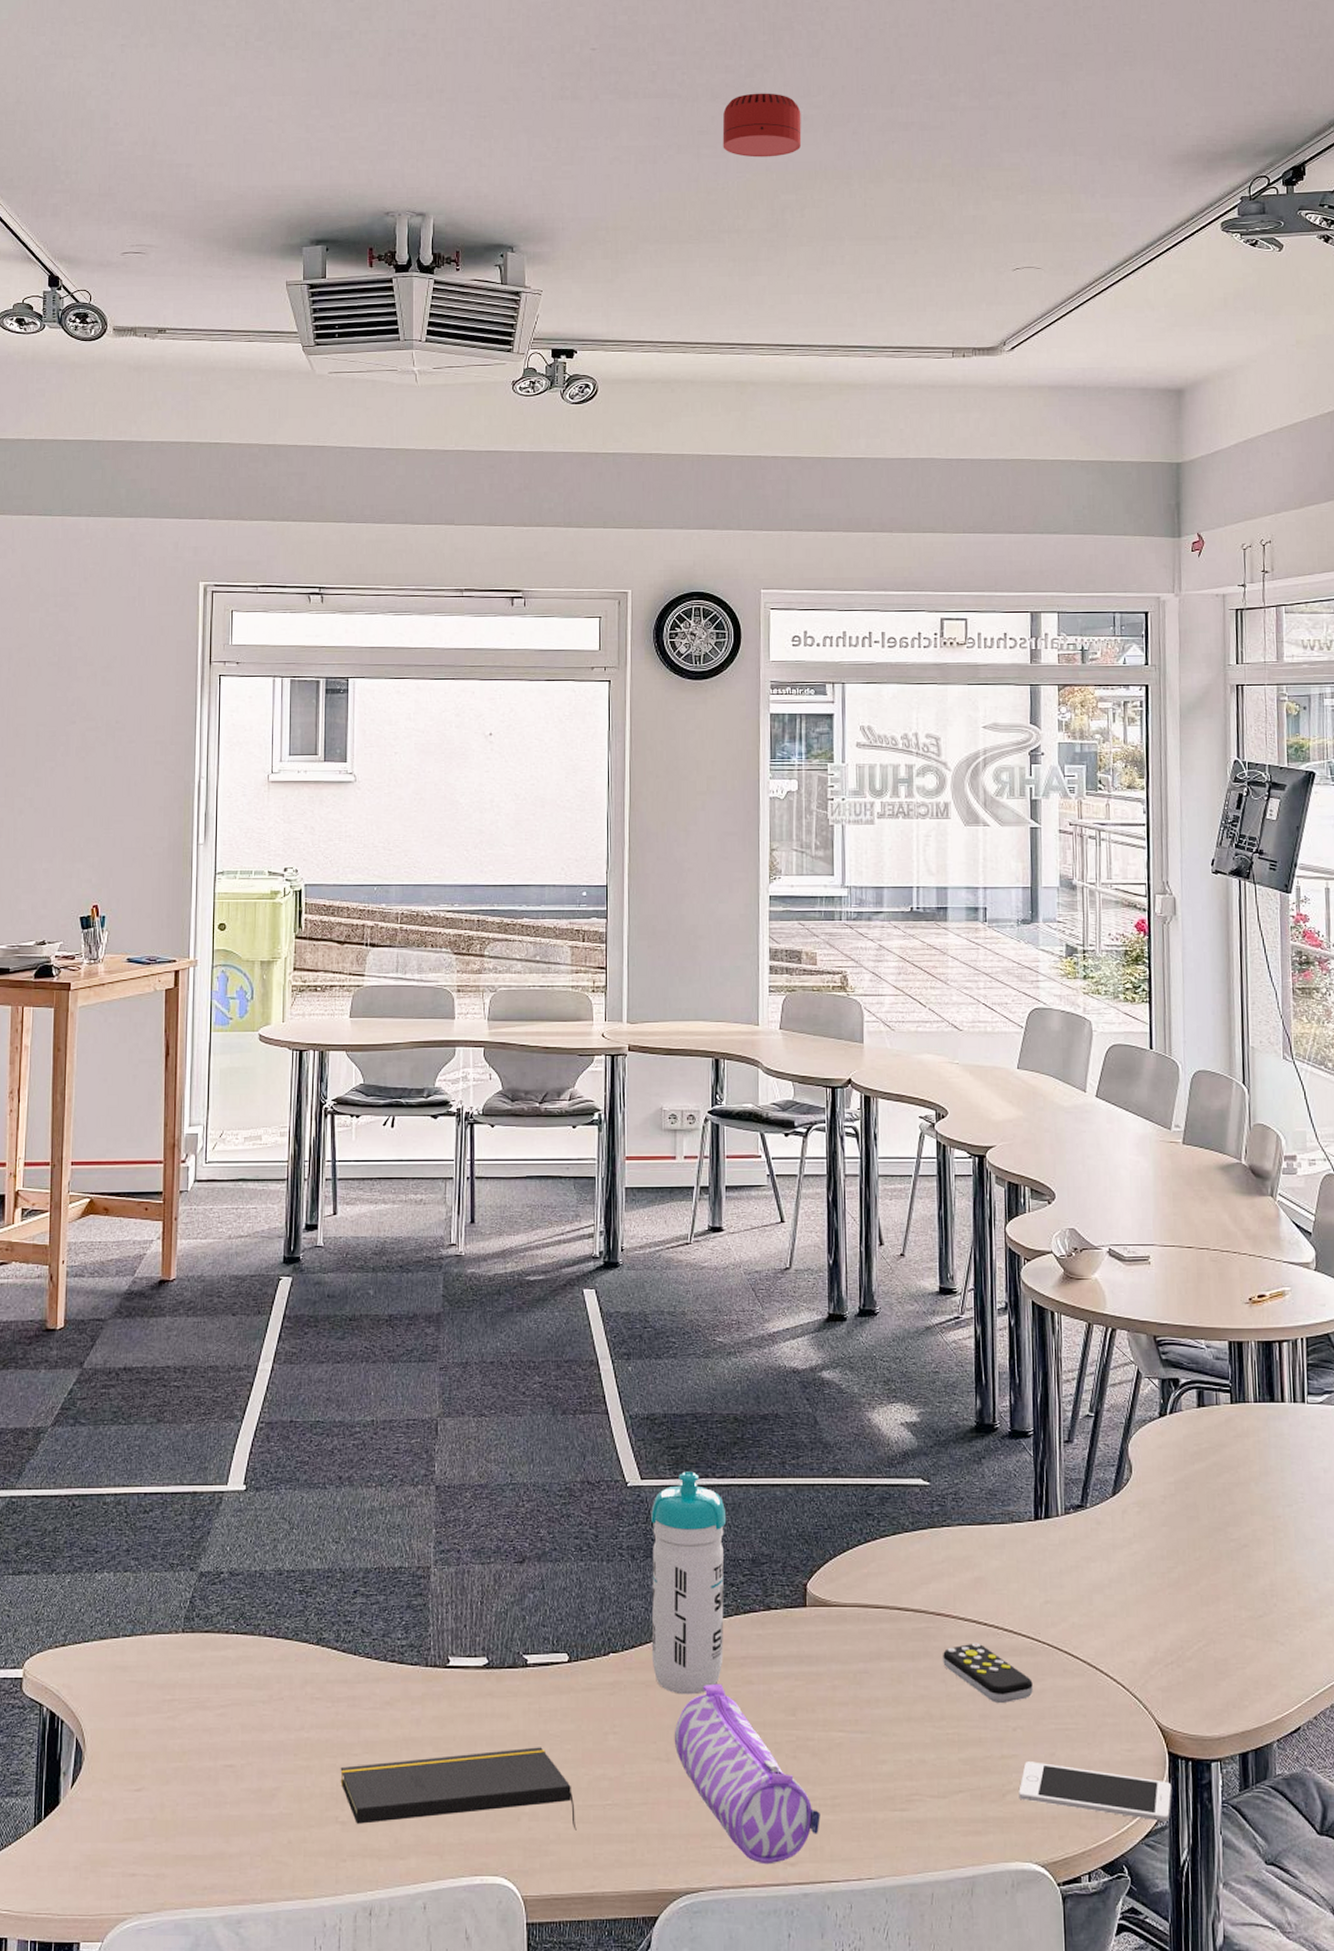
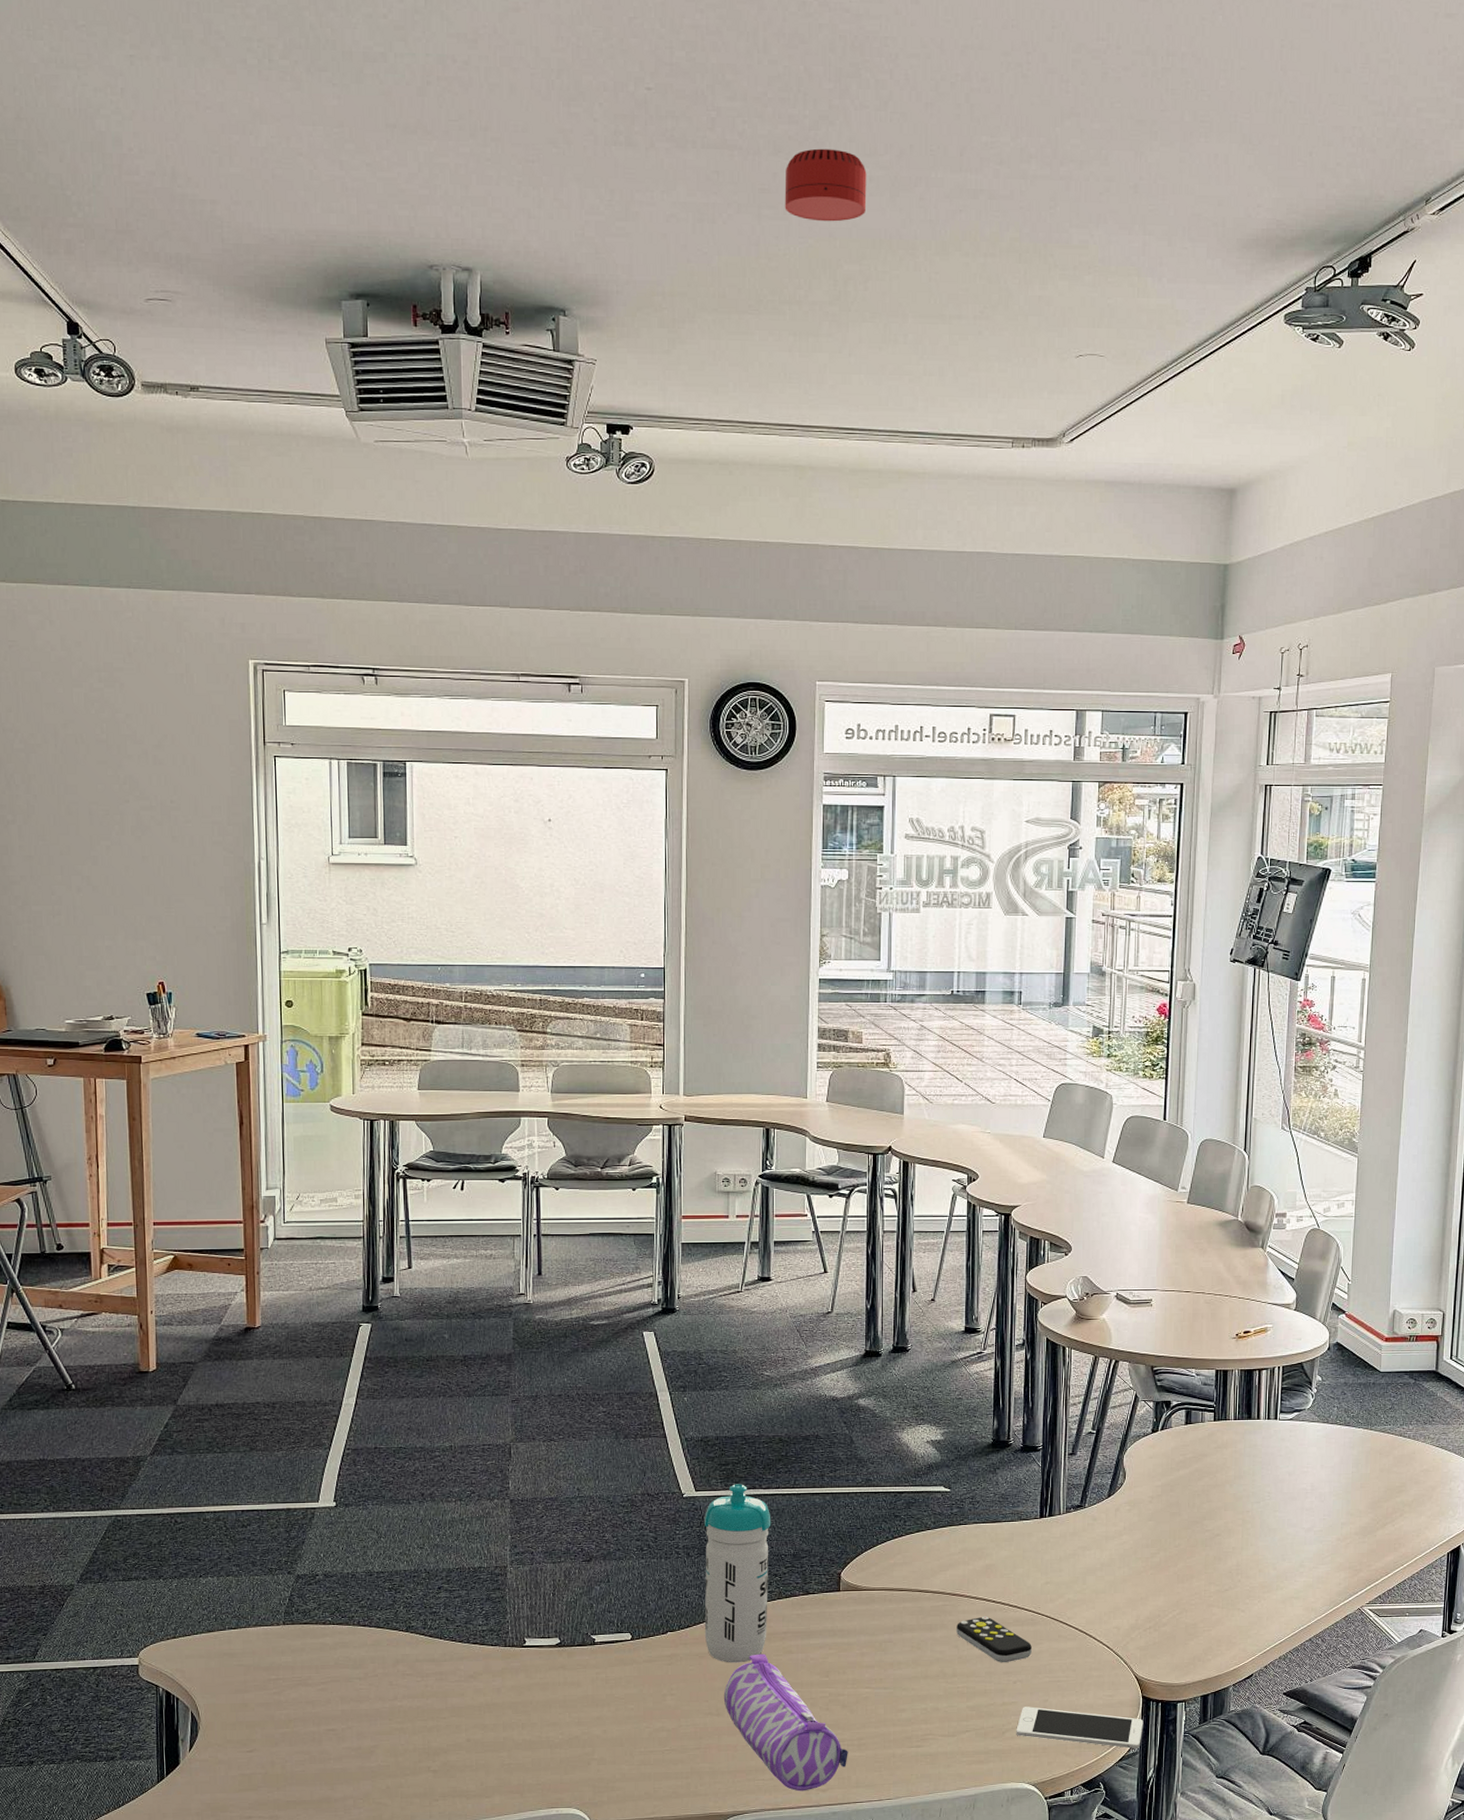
notepad: present [340,1747,577,1830] -> none [431,1707,639,1772]

